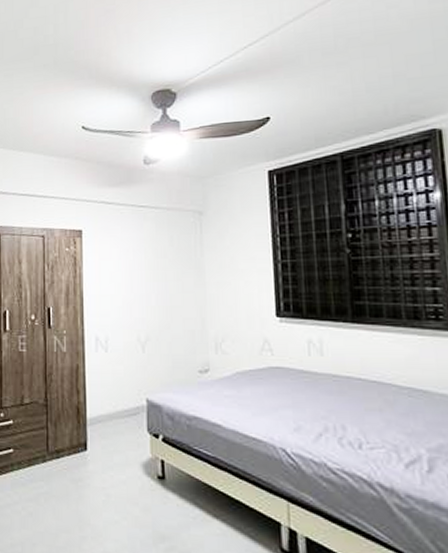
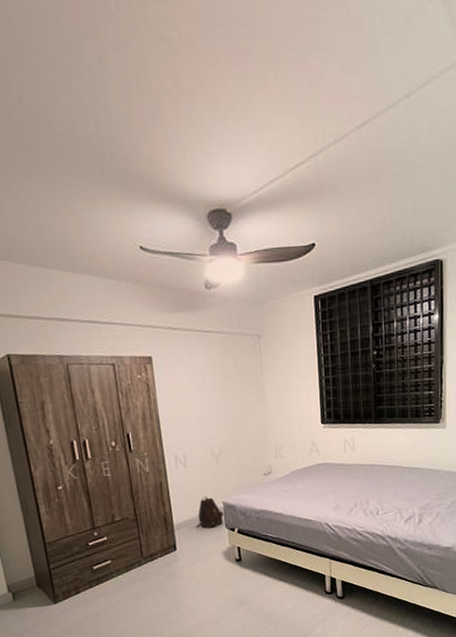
backpack: none [113,389,147,430] -> present [196,496,224,529]

